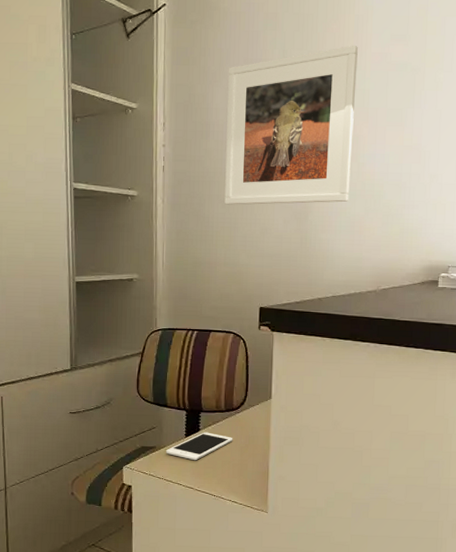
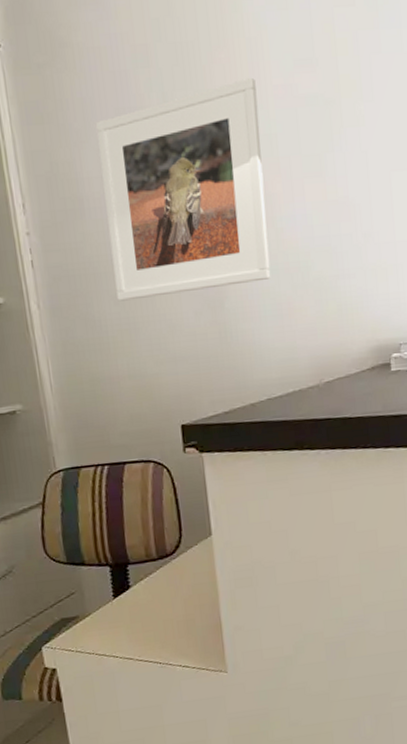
cell phone: present [166,432,233,461] -> none [92,587,173,625]

